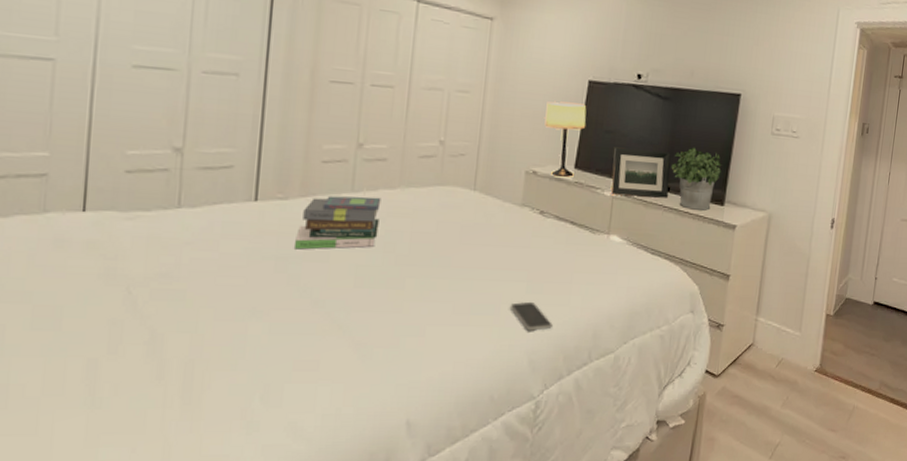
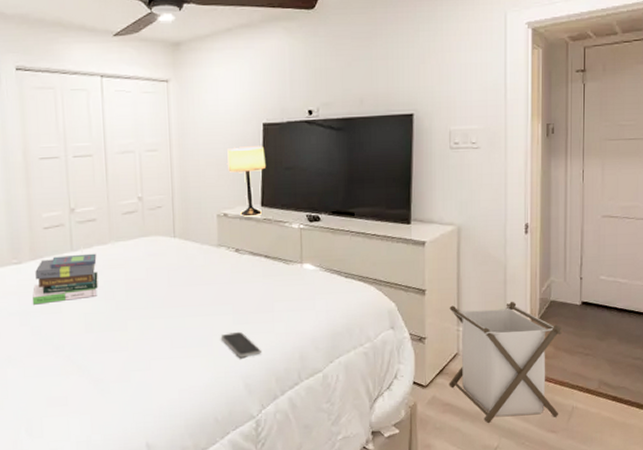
picture frame: present [611,147,671,198] -> none [296,179,353,226]
potted plant: present [671,147,722,211] -> none [353,172,403,232]
laundry basket: none [740,294,853,418] -> present [449,301,561,423]

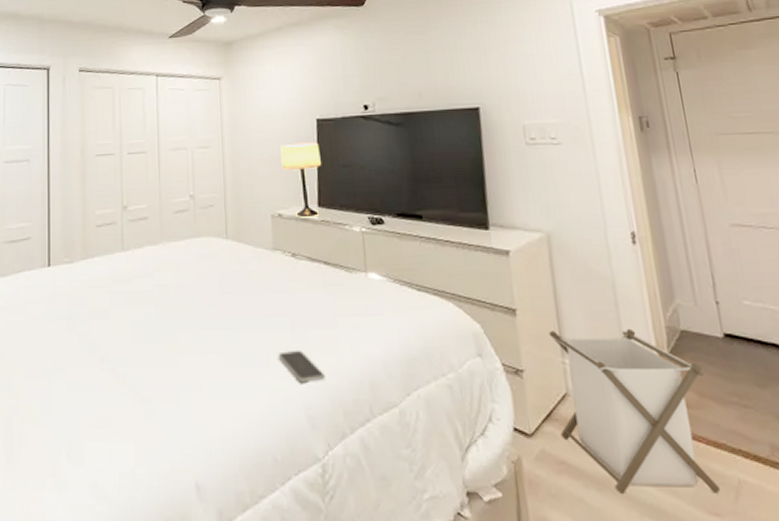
books: present [32,253,98,305] -> none [82,254,148,308]

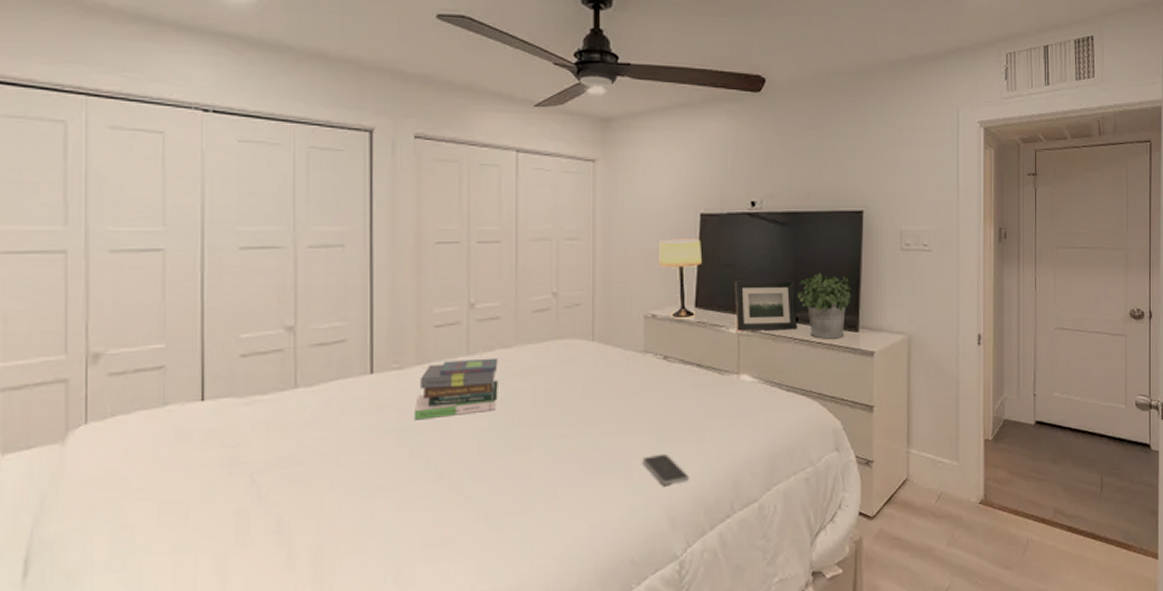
books: none [82,254,148,308] -> present [415,358,498,420]
picture frame: none [355,178,422,229] -> present [735,280,797,331]
potted plant: none [418,170,477,237] -> present [797,272,851,339]
laundry basket: present [548,328,721,493] -> none [897,419,1015,559]

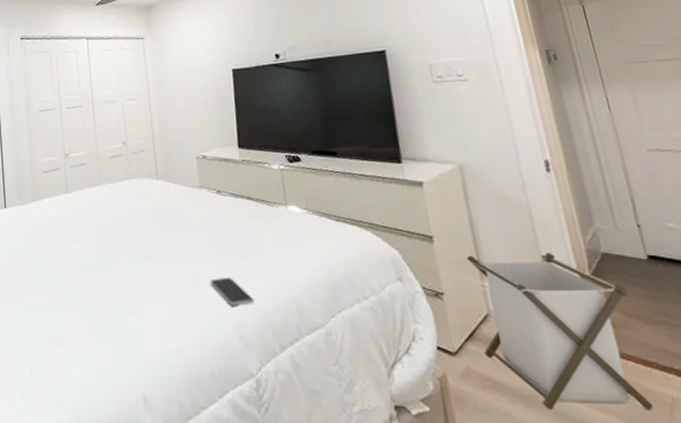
books: present [415,358,498,420] -> none [34,195,91,243]
table lamp: present [659,239,703,317] -> none [201,90,240,157]
picture frame: present [735,280,797,331] -> none [271,118,337,167]
potted plant: present [797,272,851,339] -> none [331,110,388,172]
laundry basket: none [897,419,1015,559] -> present [466,252,654,410]

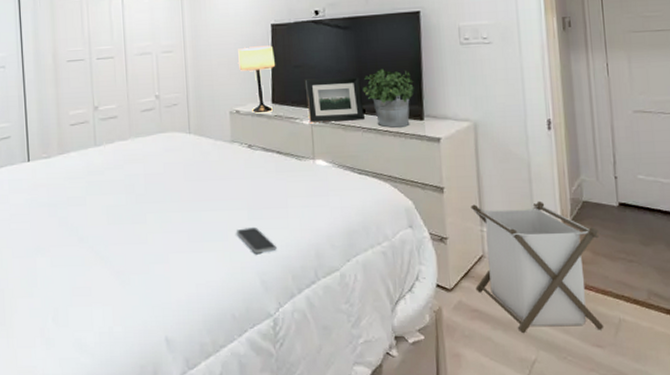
table lamp: none [201,90,240,157] -> present [238,46,276,113]
picture frame: none [271,118,337,167] -> present [305,76,365,122]
potted plant: none [331,110,388,172] -> present [362,68,415,128]

